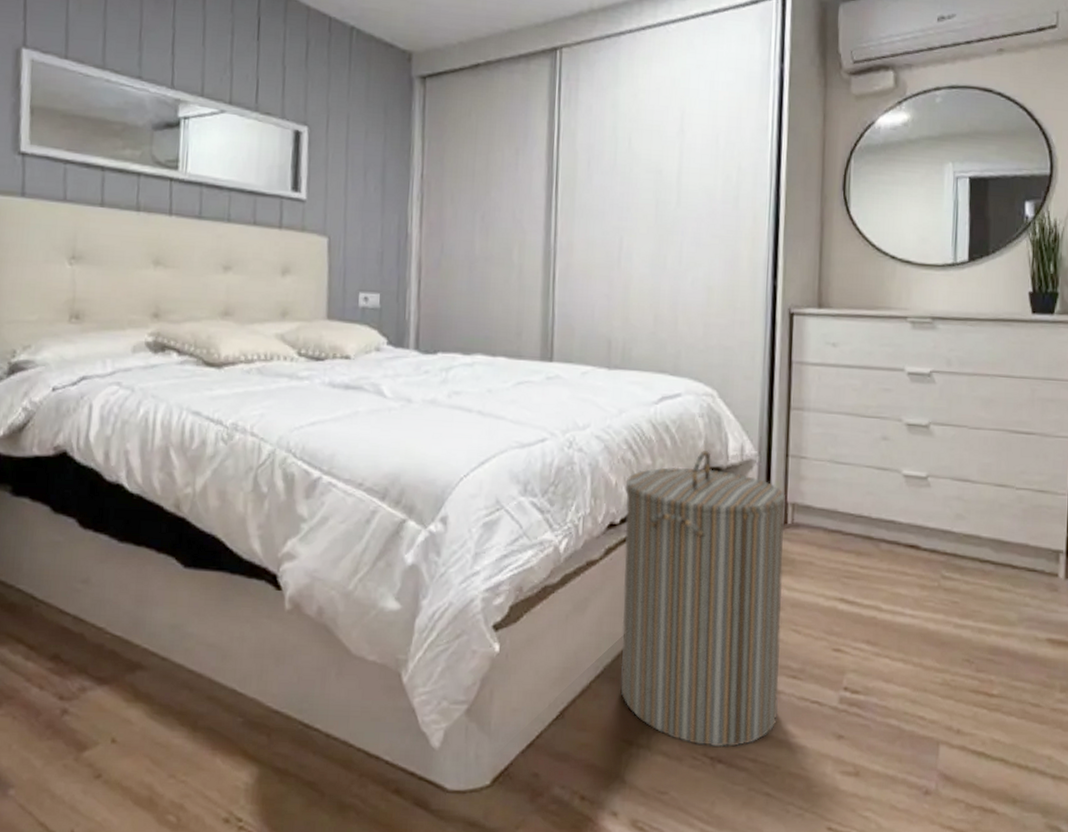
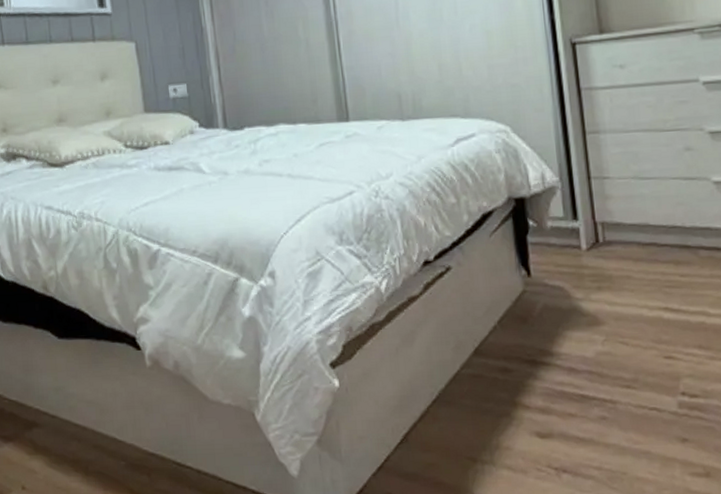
laundry hamper: present [621,449,786,748] -> none [434,182,617,458]

